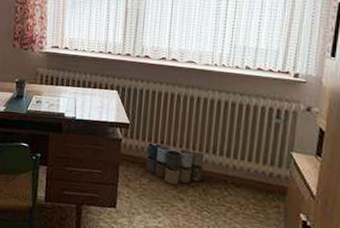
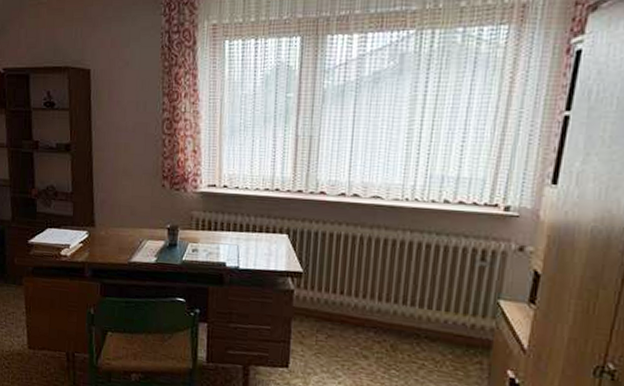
pouf: present [146,141,205,185] -> none [323,292,393,341]

